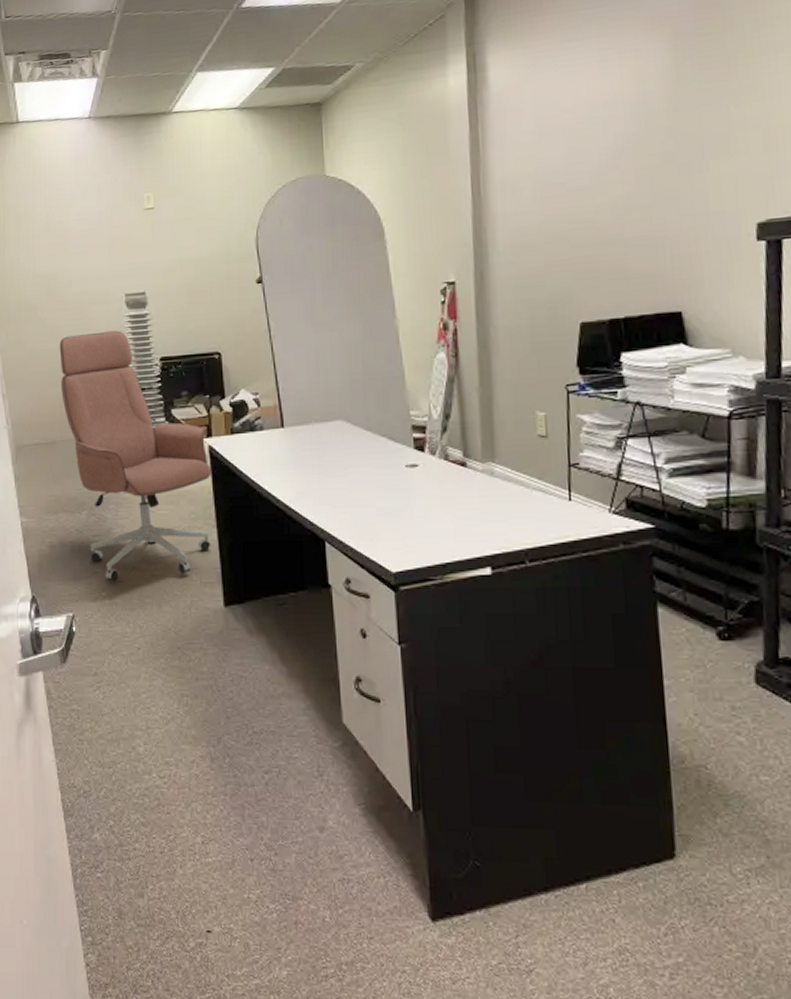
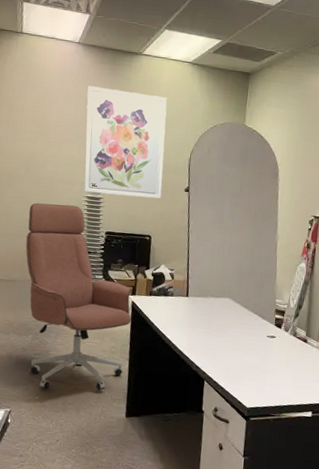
wall art: none [108,162,226,310] -> present [84,86,167,199]

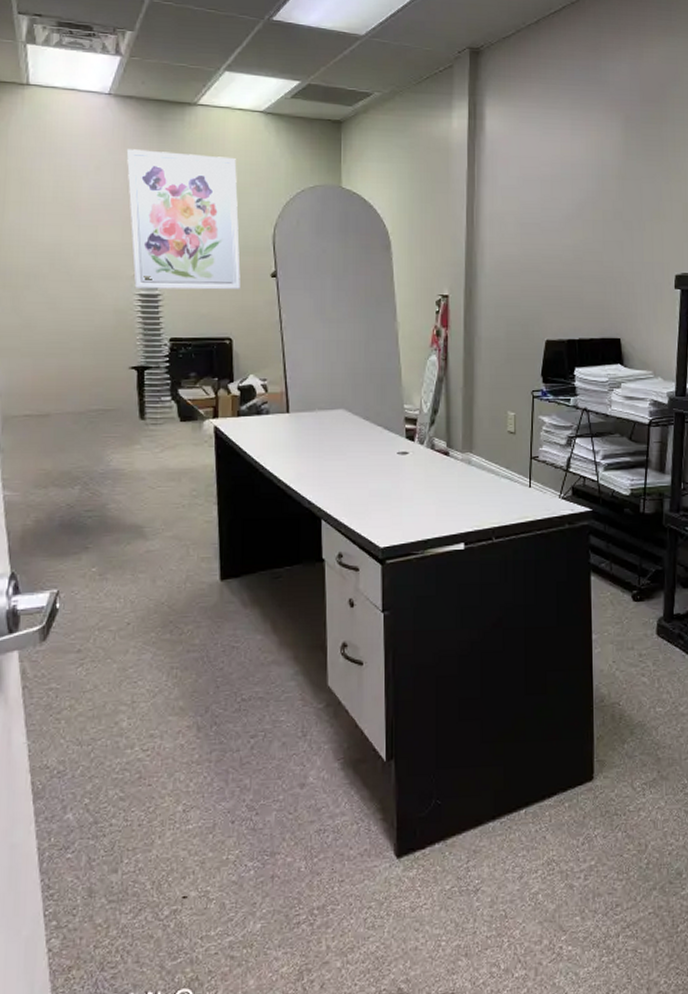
office chair: present [25,202,132,391] -> none [59,307,216,557]

